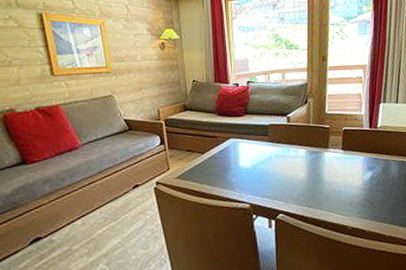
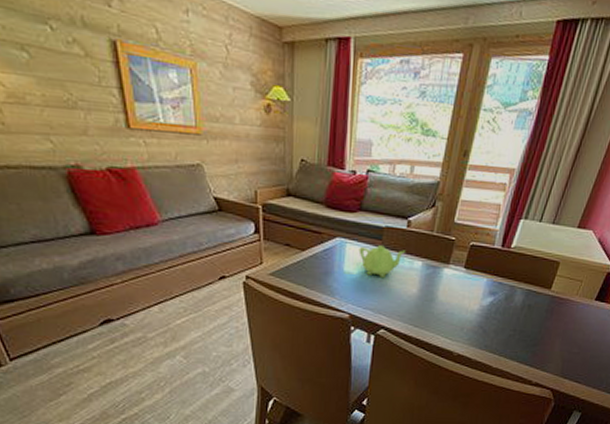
teapot: none [250,140,289,168] -> present [358,245,405,278]

